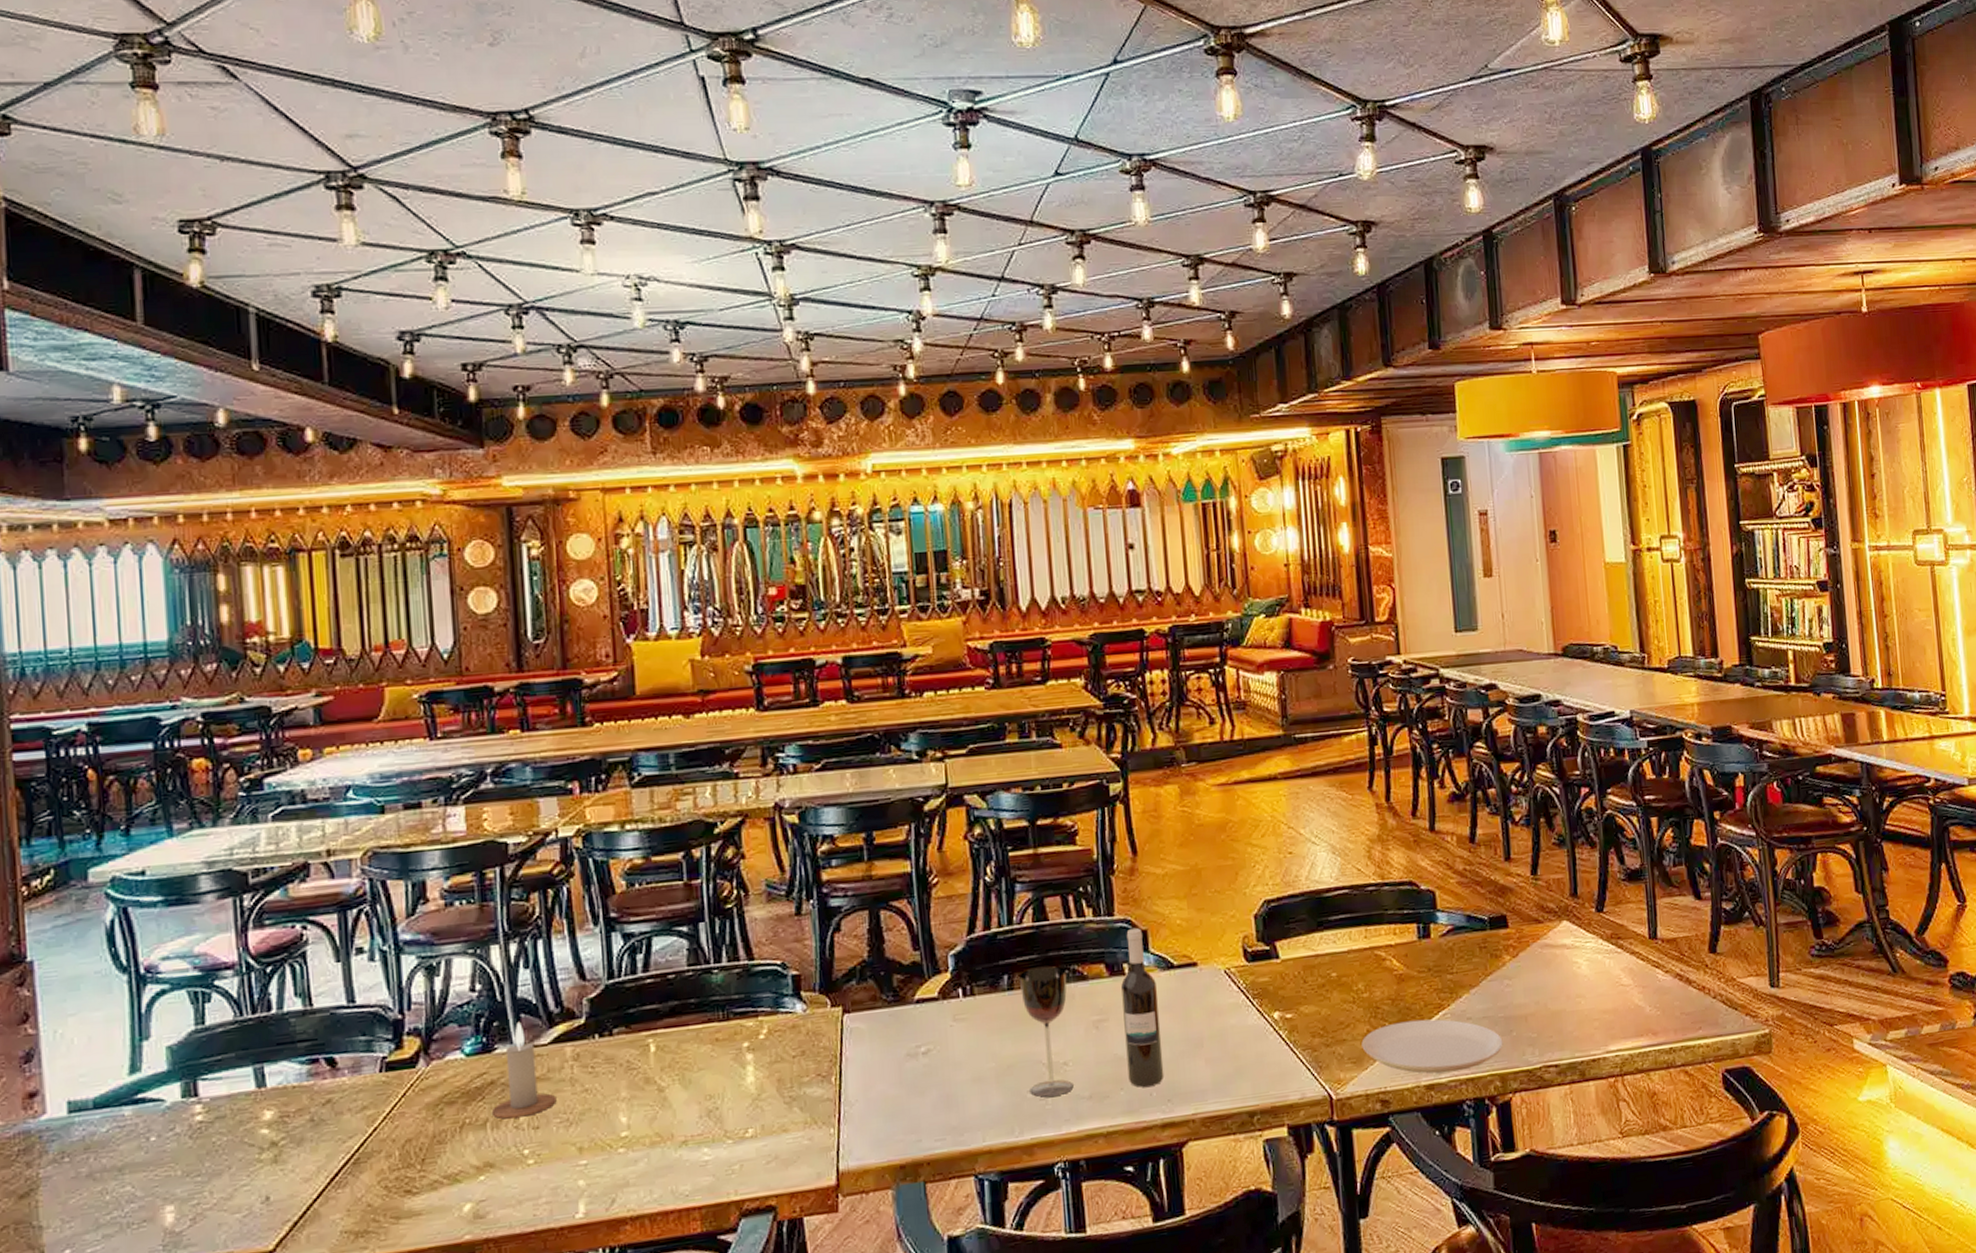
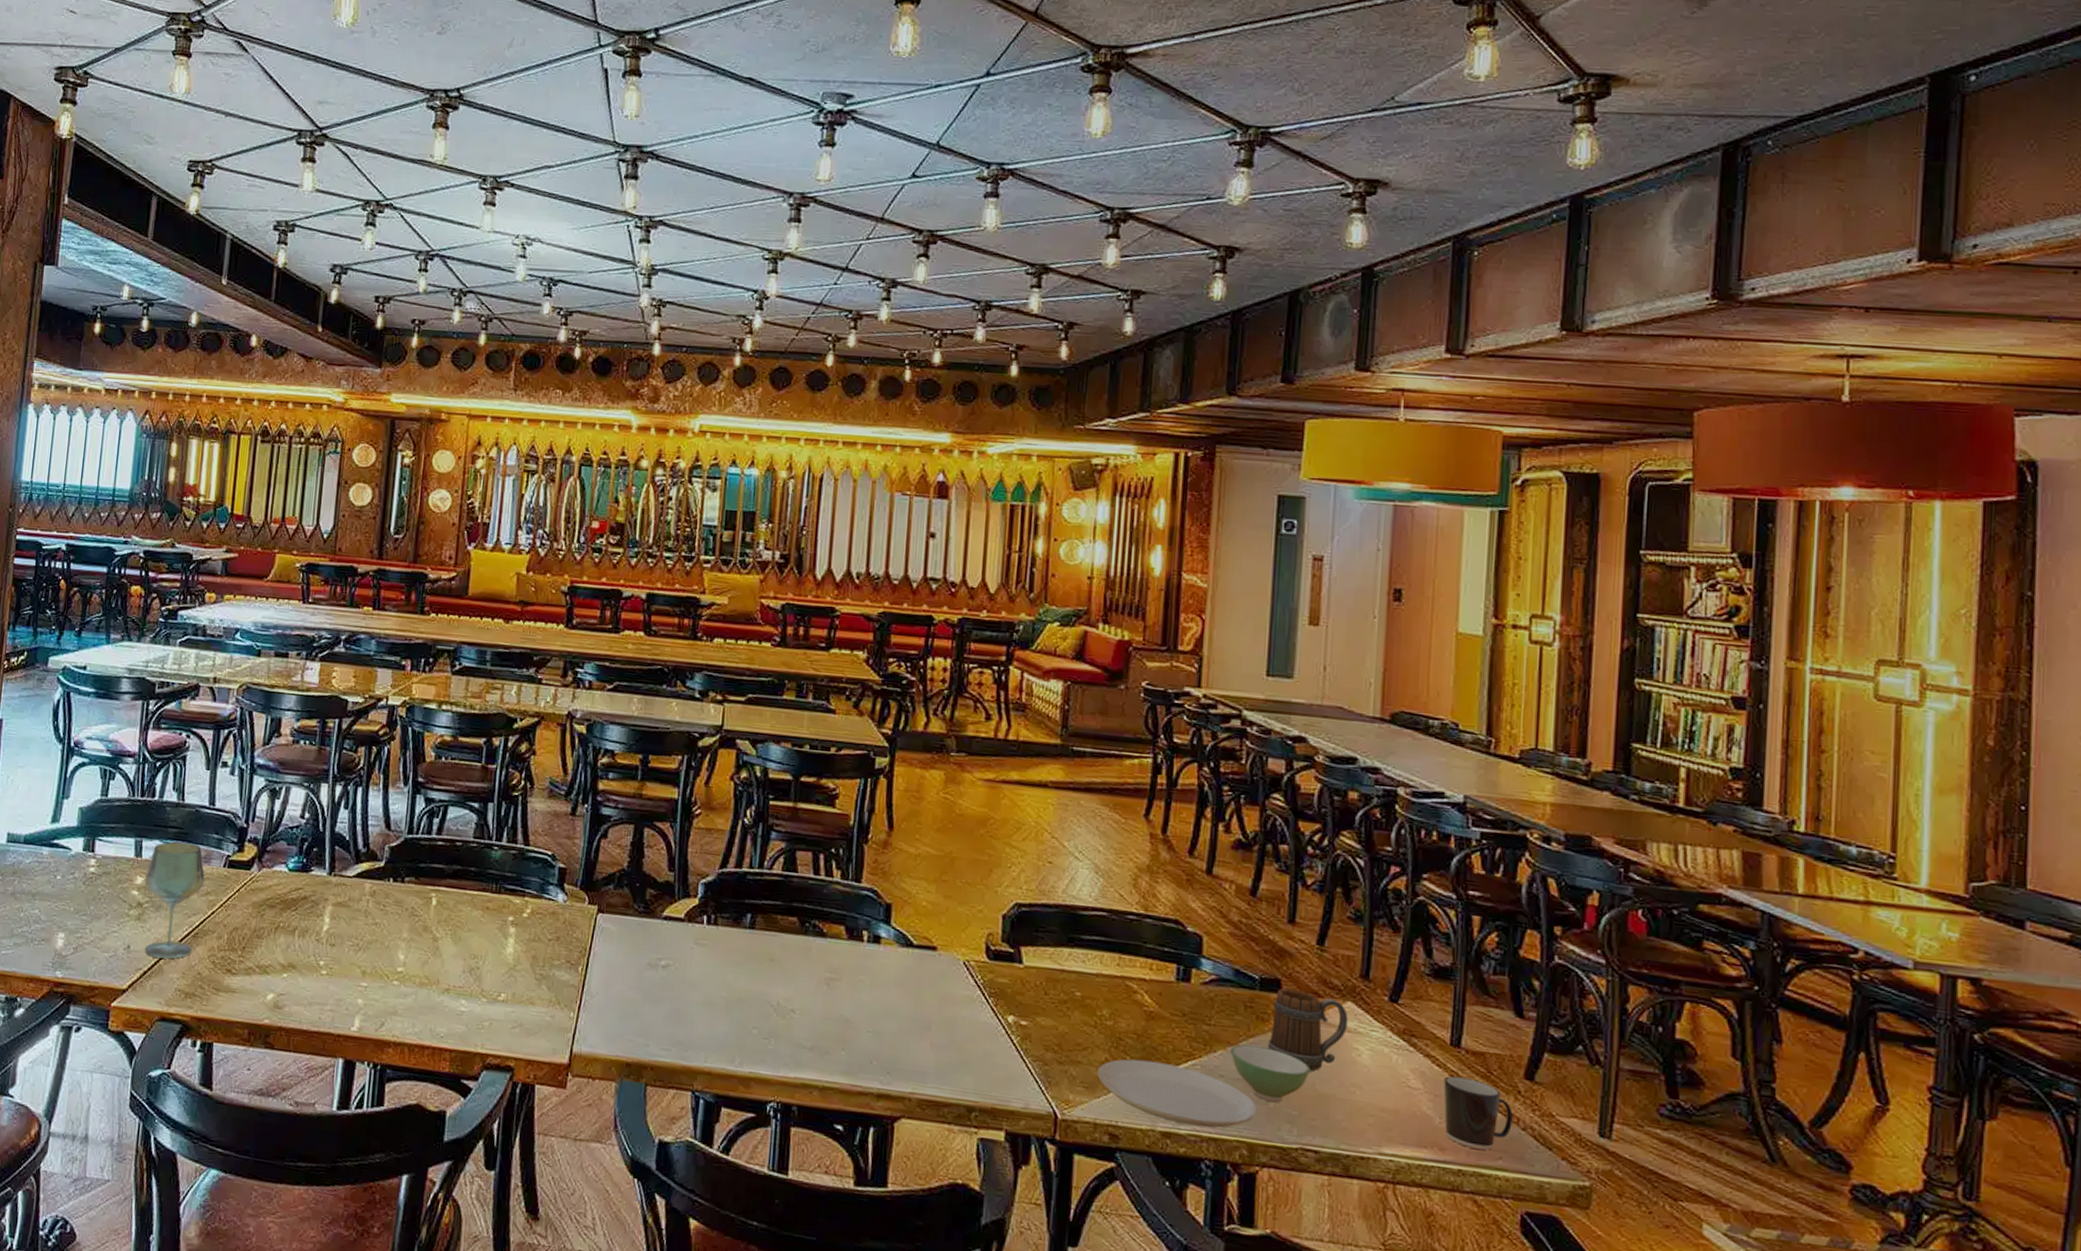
wine glass: none [275,1053,358,1202] -> present [144,841,205,959]
candle: present [491,1021,557,1119] -> none [300,852,352,934]
wineglass: present [1019,965,1074,1097] -> none [755,913,807,1039]
wine bottle: present [1121,928,1164,1087] -> none [851,899,893,1055]
bowl: none [1472,981,1542,1031] -> present [1229,1044,1310,1103]
beer mug: none [1503,921,1567,993] -> present [1267,988,1348,1072]
mug: none [1648,964,1706,1026] -> present [1443,1075,1513,1150]

